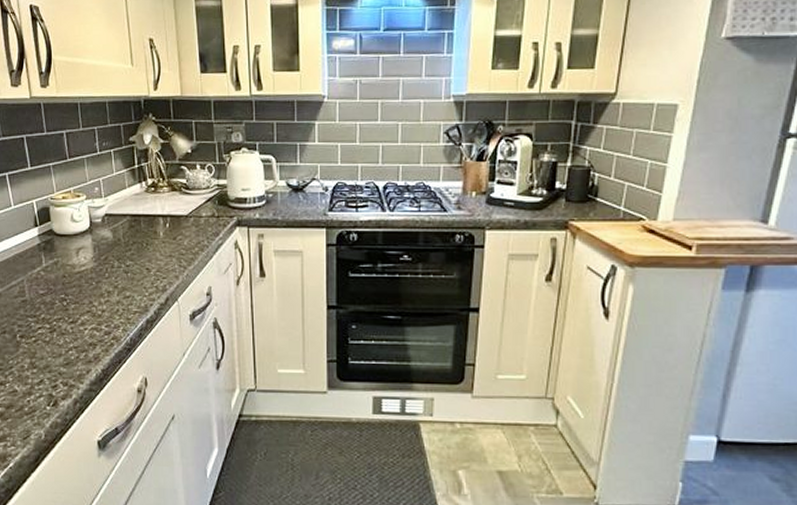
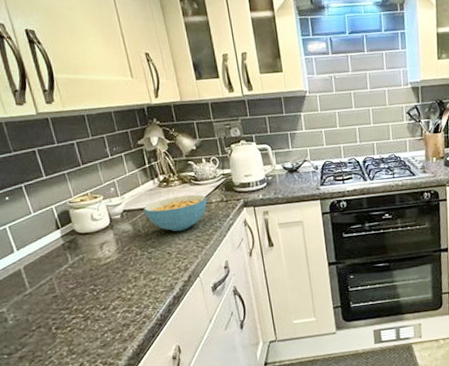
cereal bowl: none [126,205,196,245] -> present [143,194,207,231]

